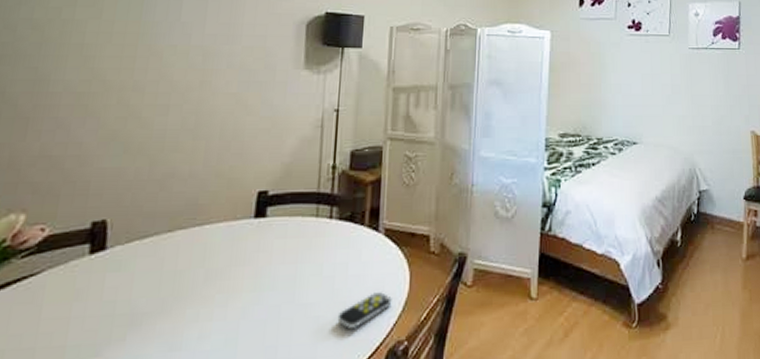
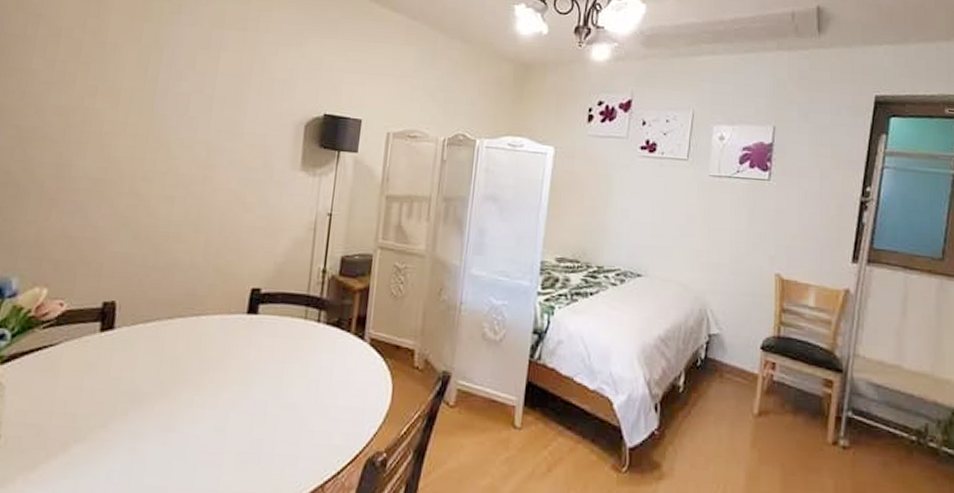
remote control: present [337,291,392,329] -> none [320,399,374,433]

